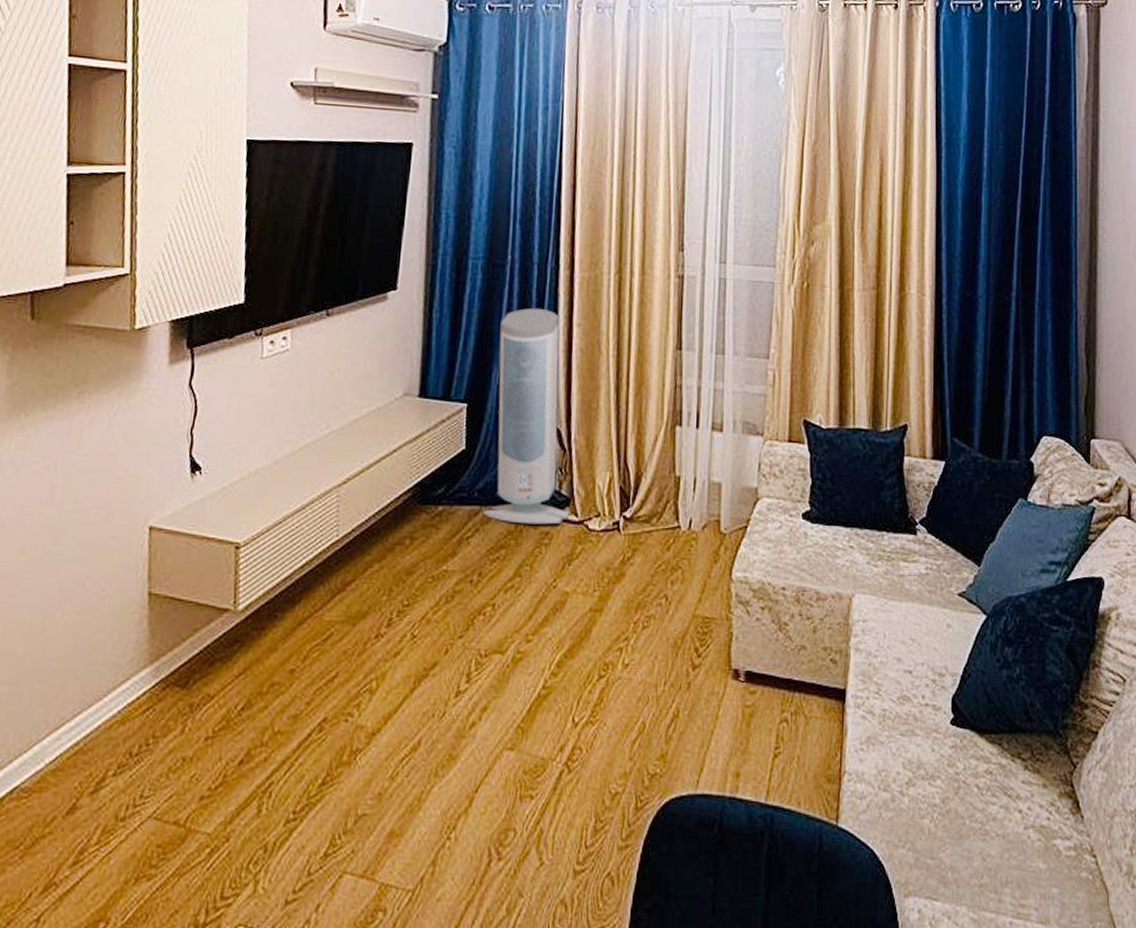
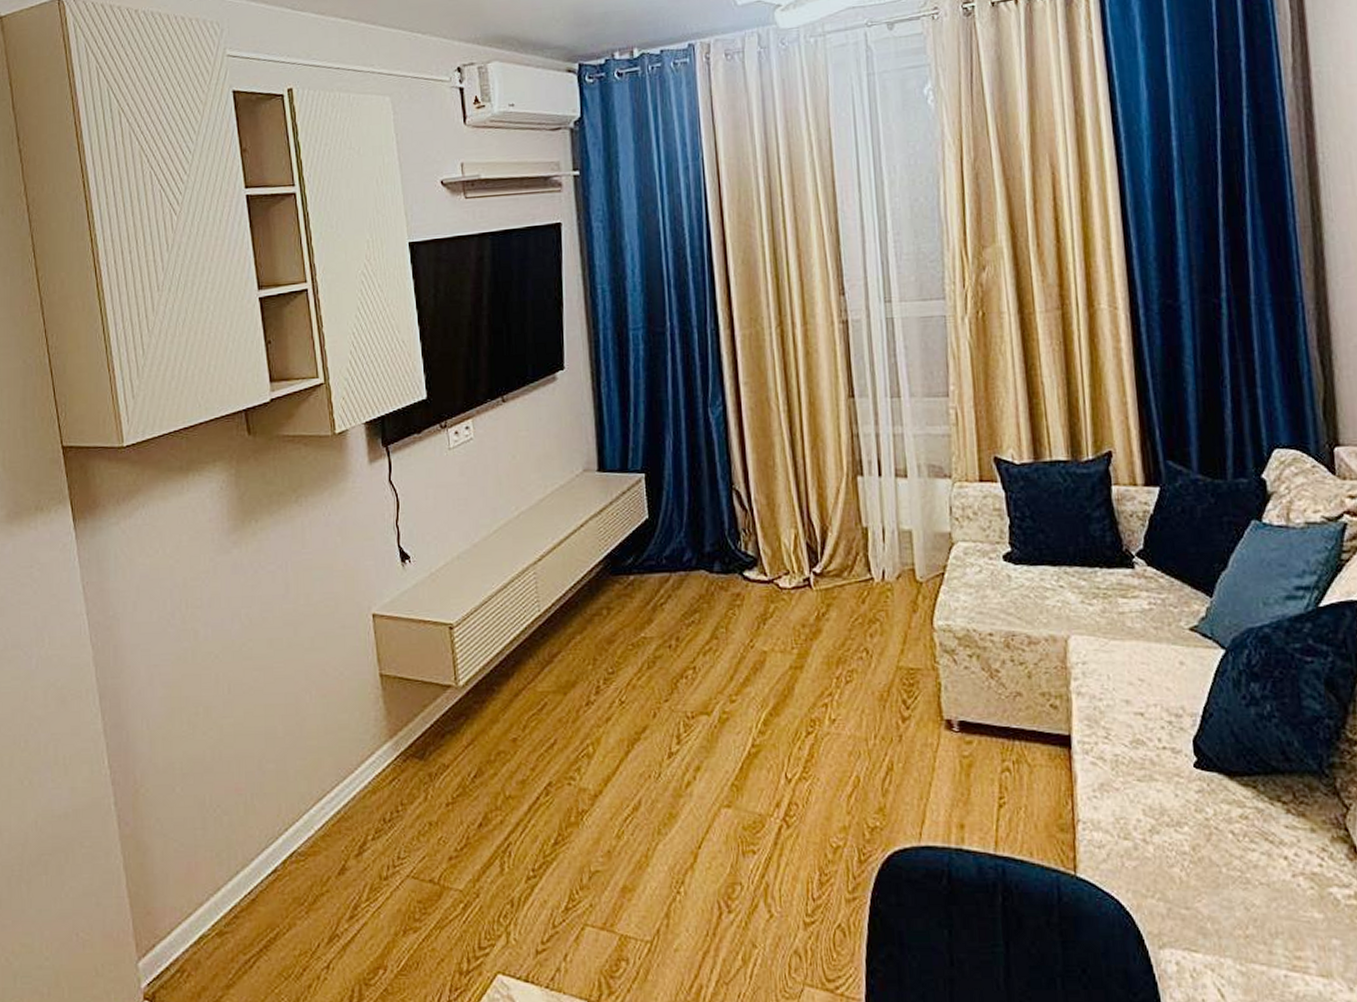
air purifier: present [483,308,570,525] -> none [667,371,759,587]

